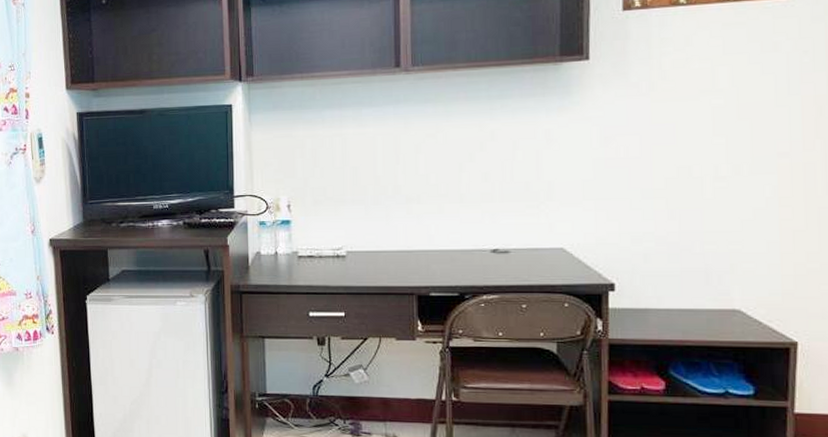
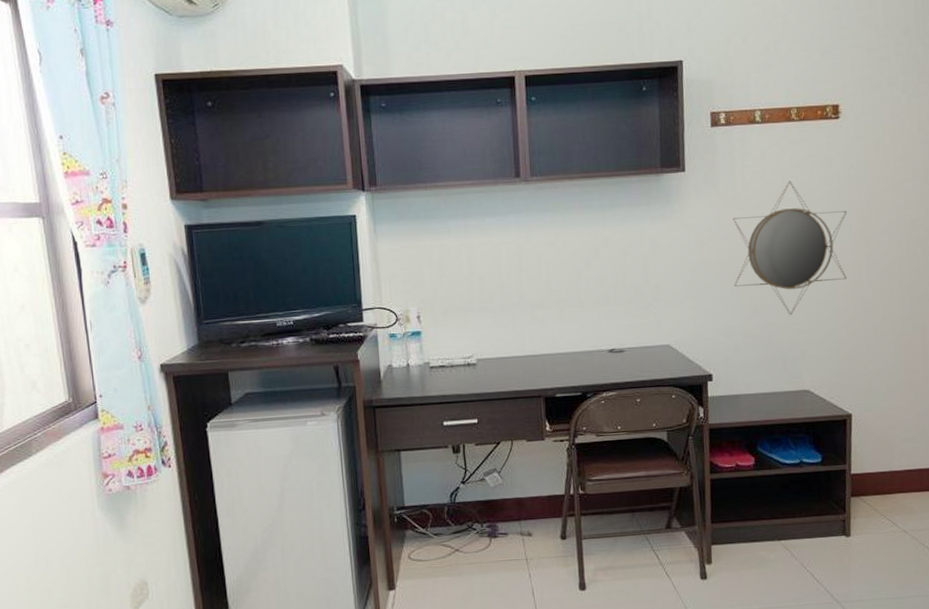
home mirror: none [645,69,798,222] -> present [733,181,847,315]

